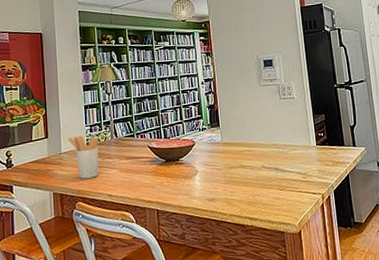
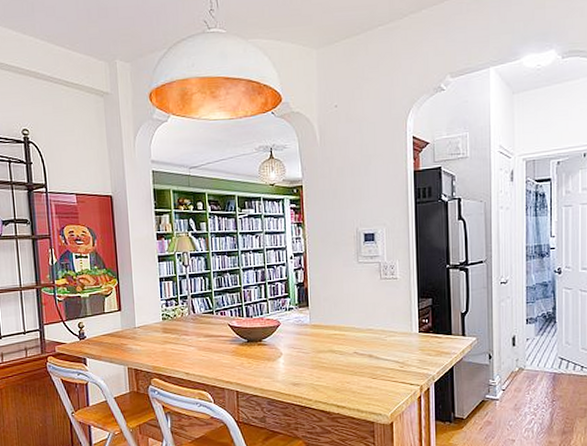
utensil holder: present [68,135,99,179] -> none [142,310,176,355]

